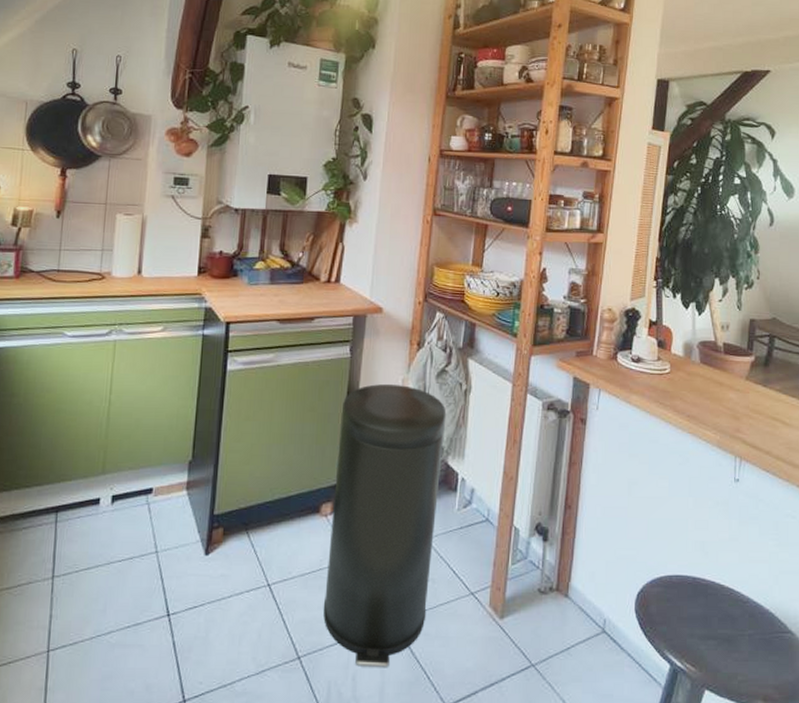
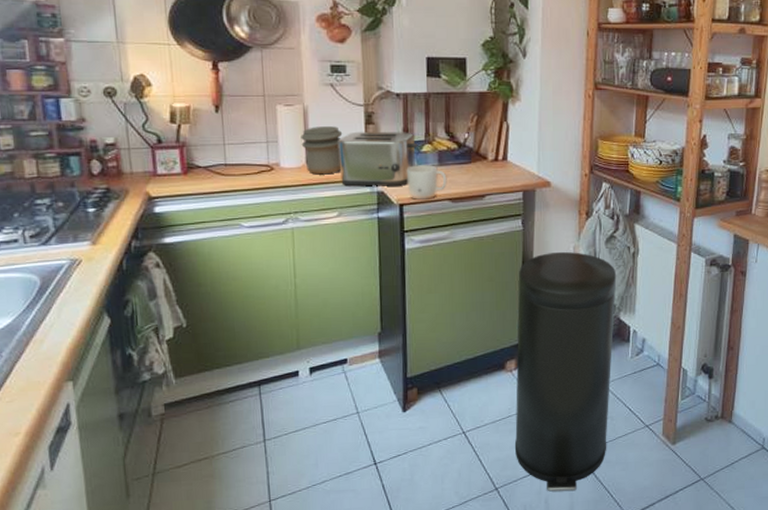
jar: none [135,237,178,287] -> present [301,126,343,175]
toaster: none [169,244,252,303] -> present [338,131,418,187]
mug: none [236,282,277,319] -> present [406,165,447,200]

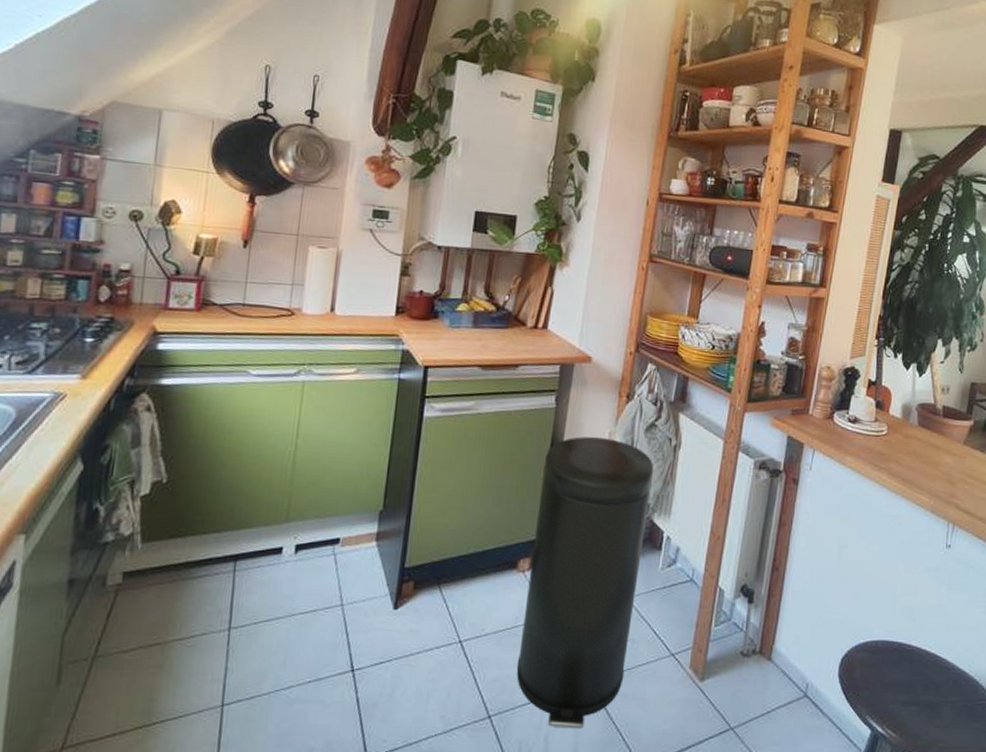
jar: present [301,126,343,175] -> none [328,272,375,326]
toaster: present [338,131,418,187] -> none [364,282,454,346]
mug: present [406,165,447,200] -> none [436,325,480,364]

